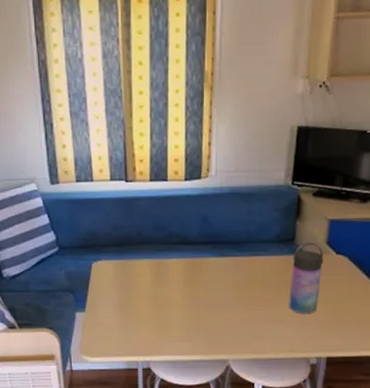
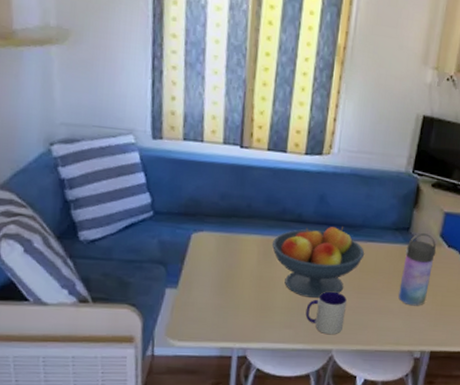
fruit bowl: none [162,244,251,312] -> present [271,226,365,298]
mug: none [200,305,238,346] -> present [305,291,347,335]

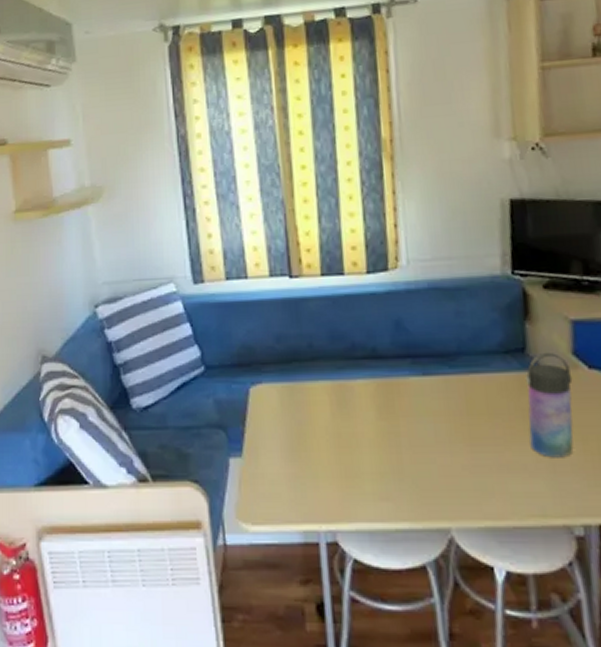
fruit bowl: present [271,226,365,298] -> none [345,357,469,456]
mug: present [305,291,347,335] -> none [404,446,460,507]

